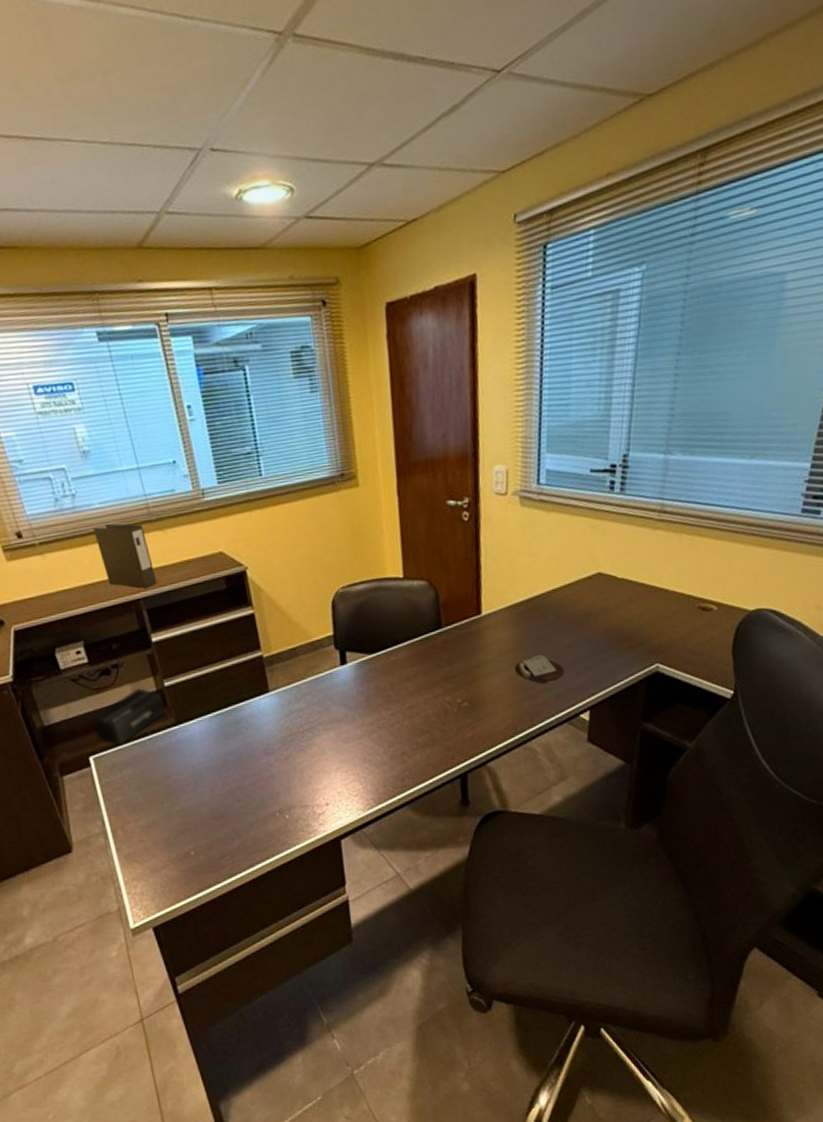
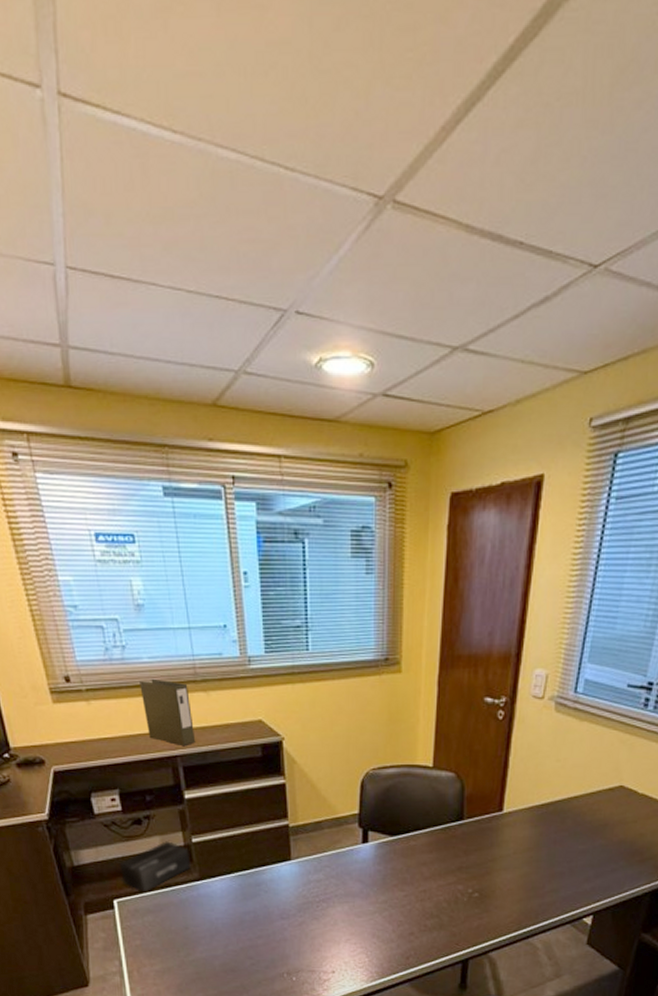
telephone: present [515,655,564,684] -> none [528,857,574,884]

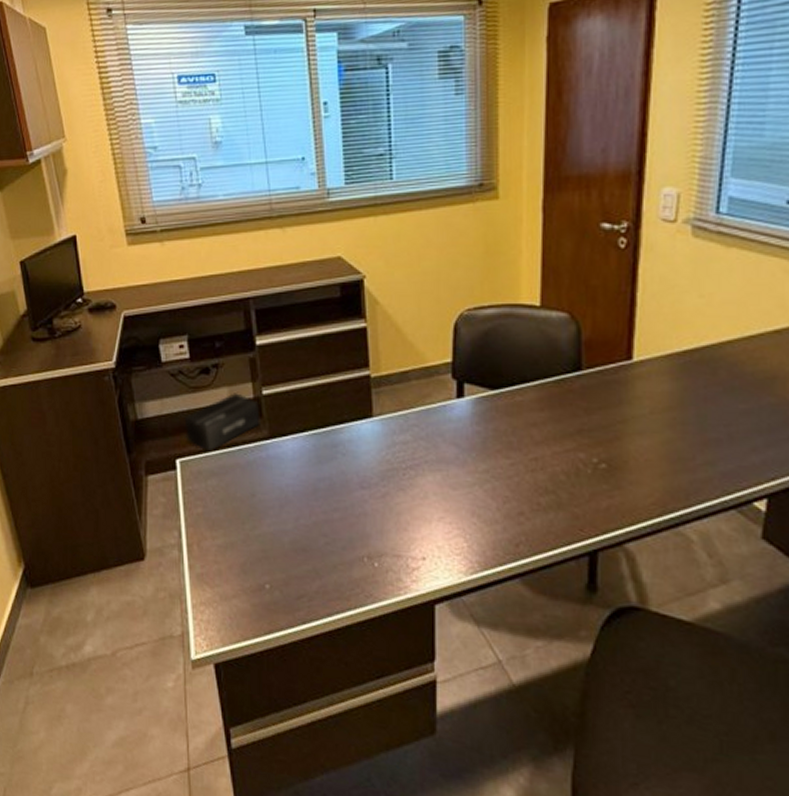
binder: present [139,678,196,747] -> none [214,216,270,288]

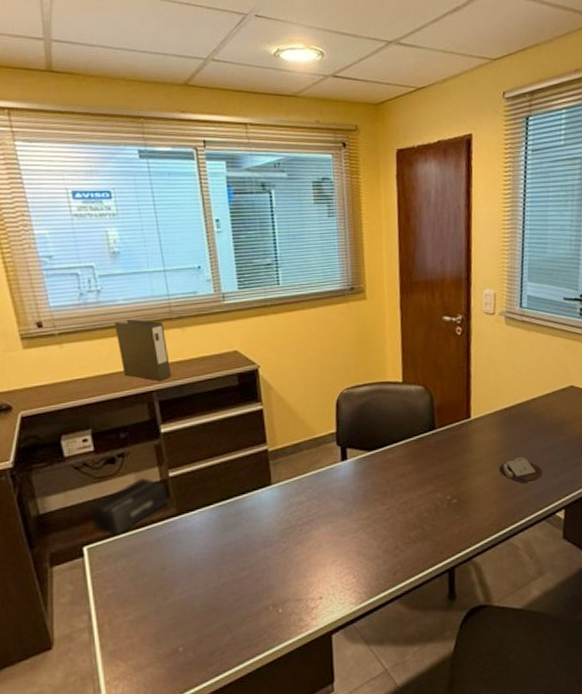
binder: none [214,216,270,288] -> present [114,318,172,382]
telephone: none [671,419,735,455] -> present [500,457,542,484]

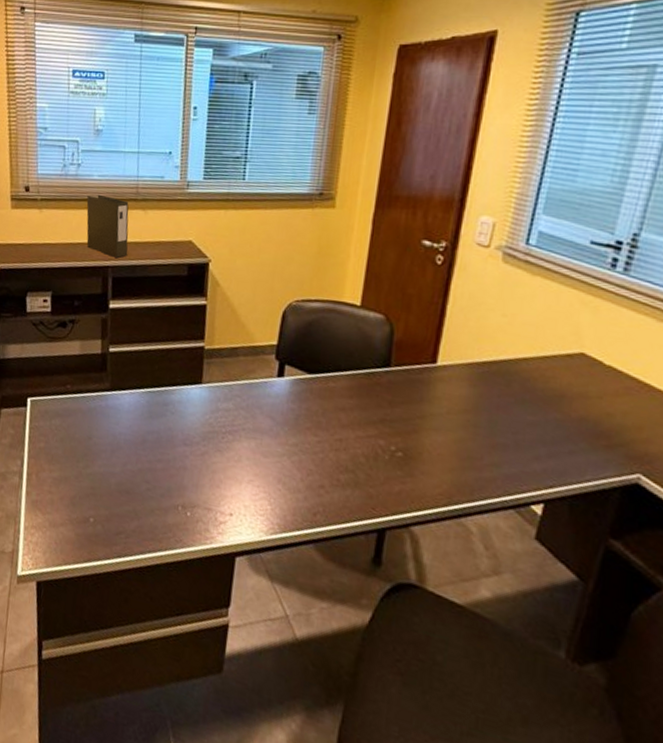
box: present [90,478,168,535] -> none [39,346,106,395]
telephone: present [500,457,542,484] -> none [463,423,521,458]

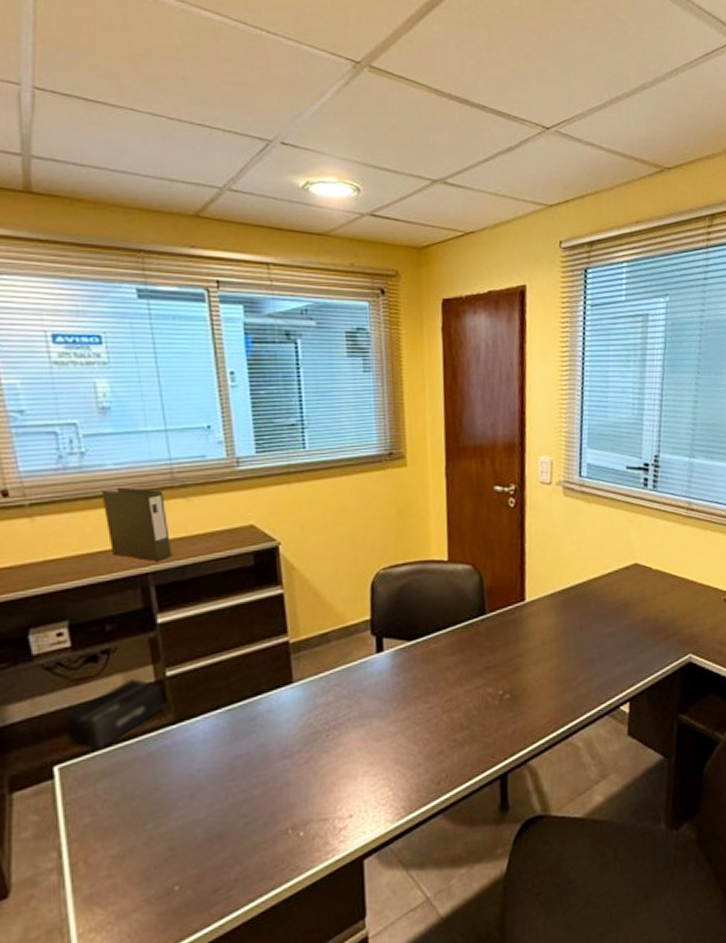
box: none [39,346,106,395] -> present [64,678,164,750]

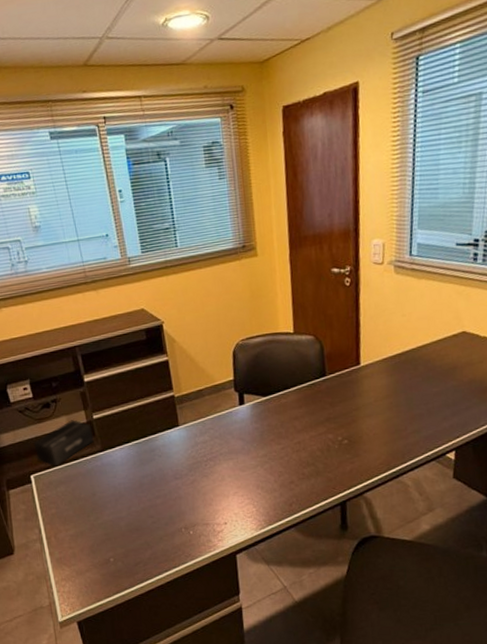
binder: present [102,486,172,562] -> none [41,284,90,338]

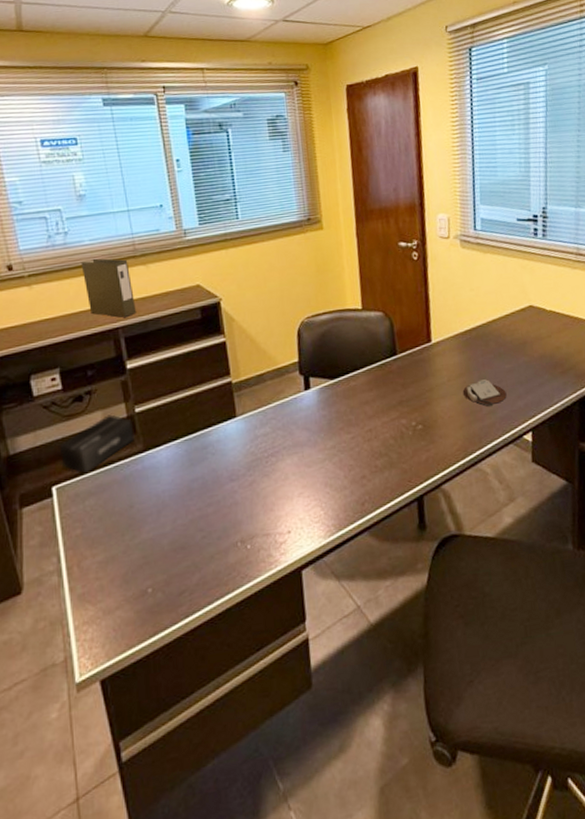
binder: none [41,284,90,338] -> present [81,258,137,318]
telephone: none [389,401,432,426] -> present [463,379,507,407]

